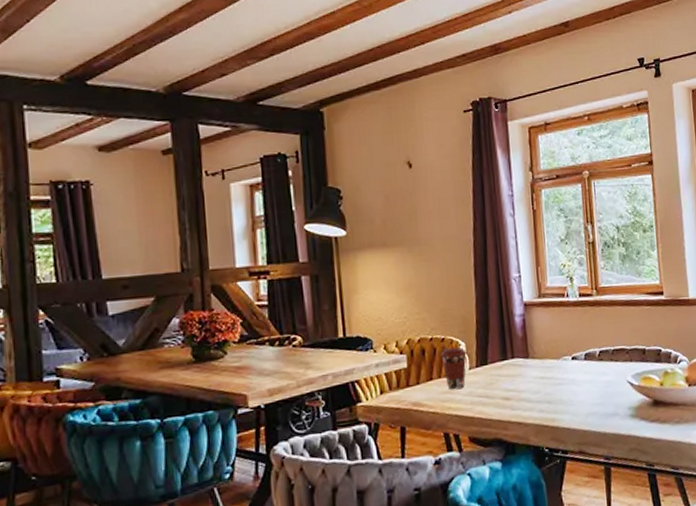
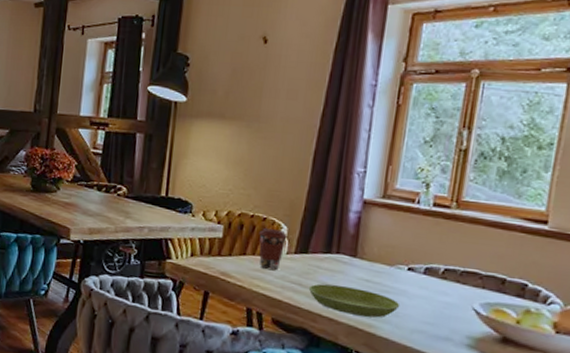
saucer: none [494,387,573,414] -> present [308,284,401,318]

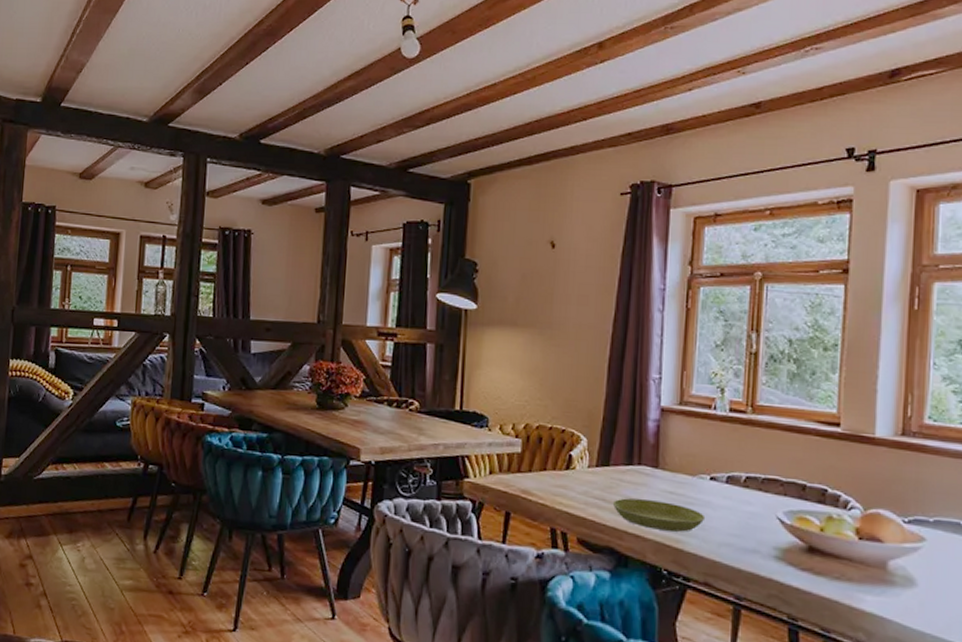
coffee cup: present [259,228,289,271] -> none [558,441,589,486]

